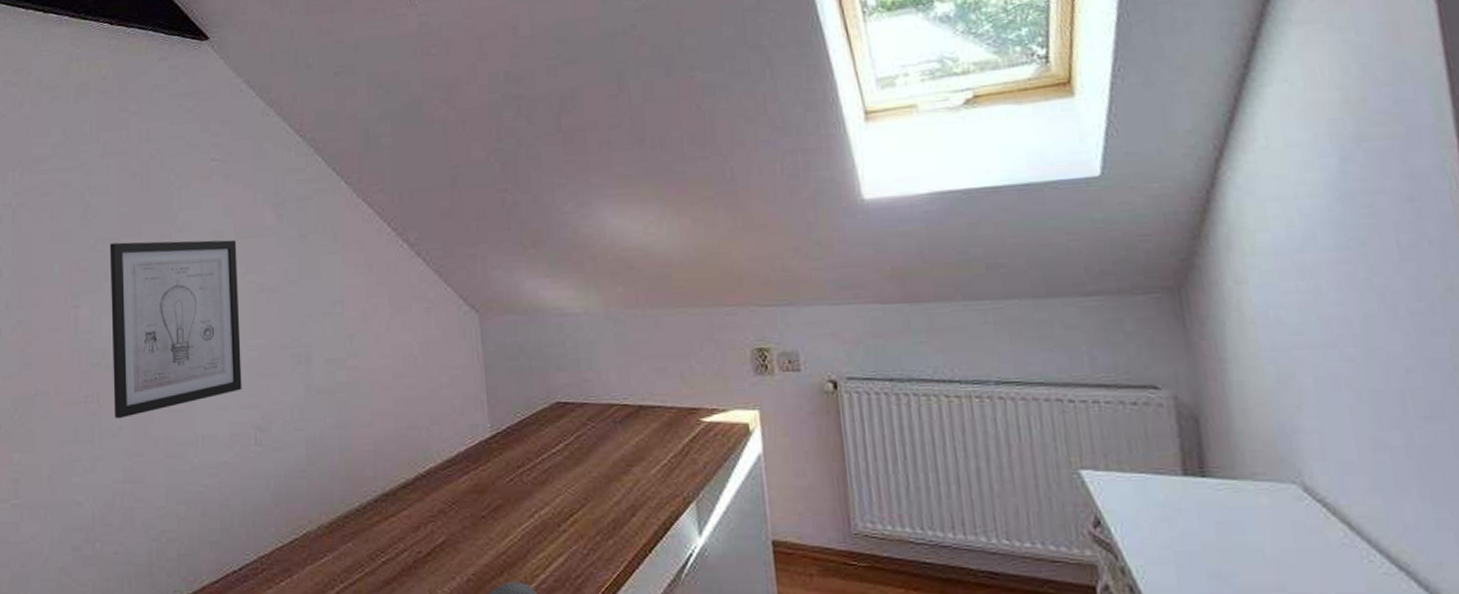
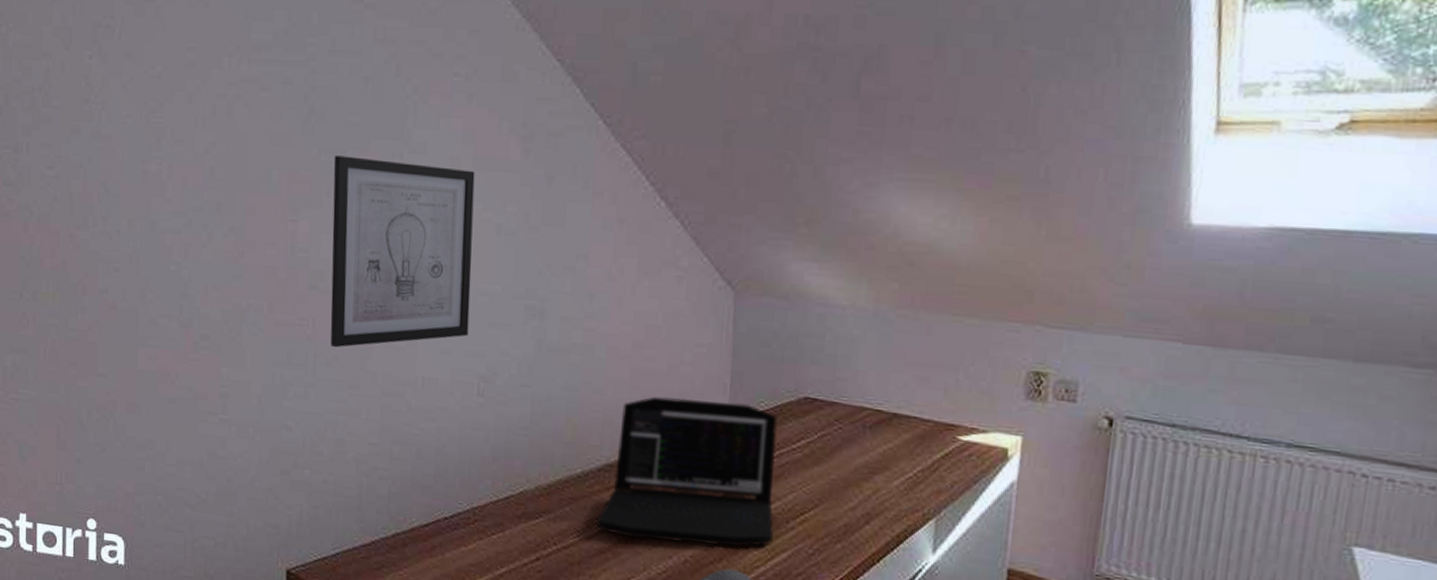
laptop: none [379,417,548,565] -> present [597,396,778,548]

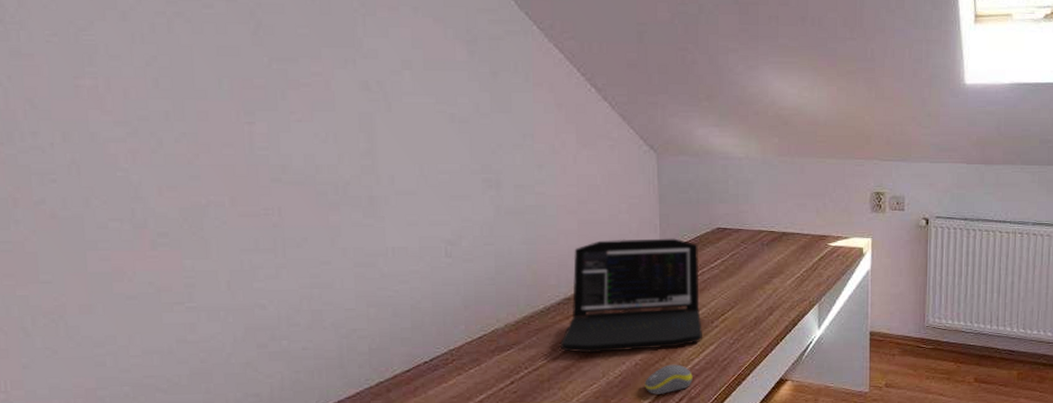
wall art: present [330,155,475,348] -> none [286,63,432,231]

